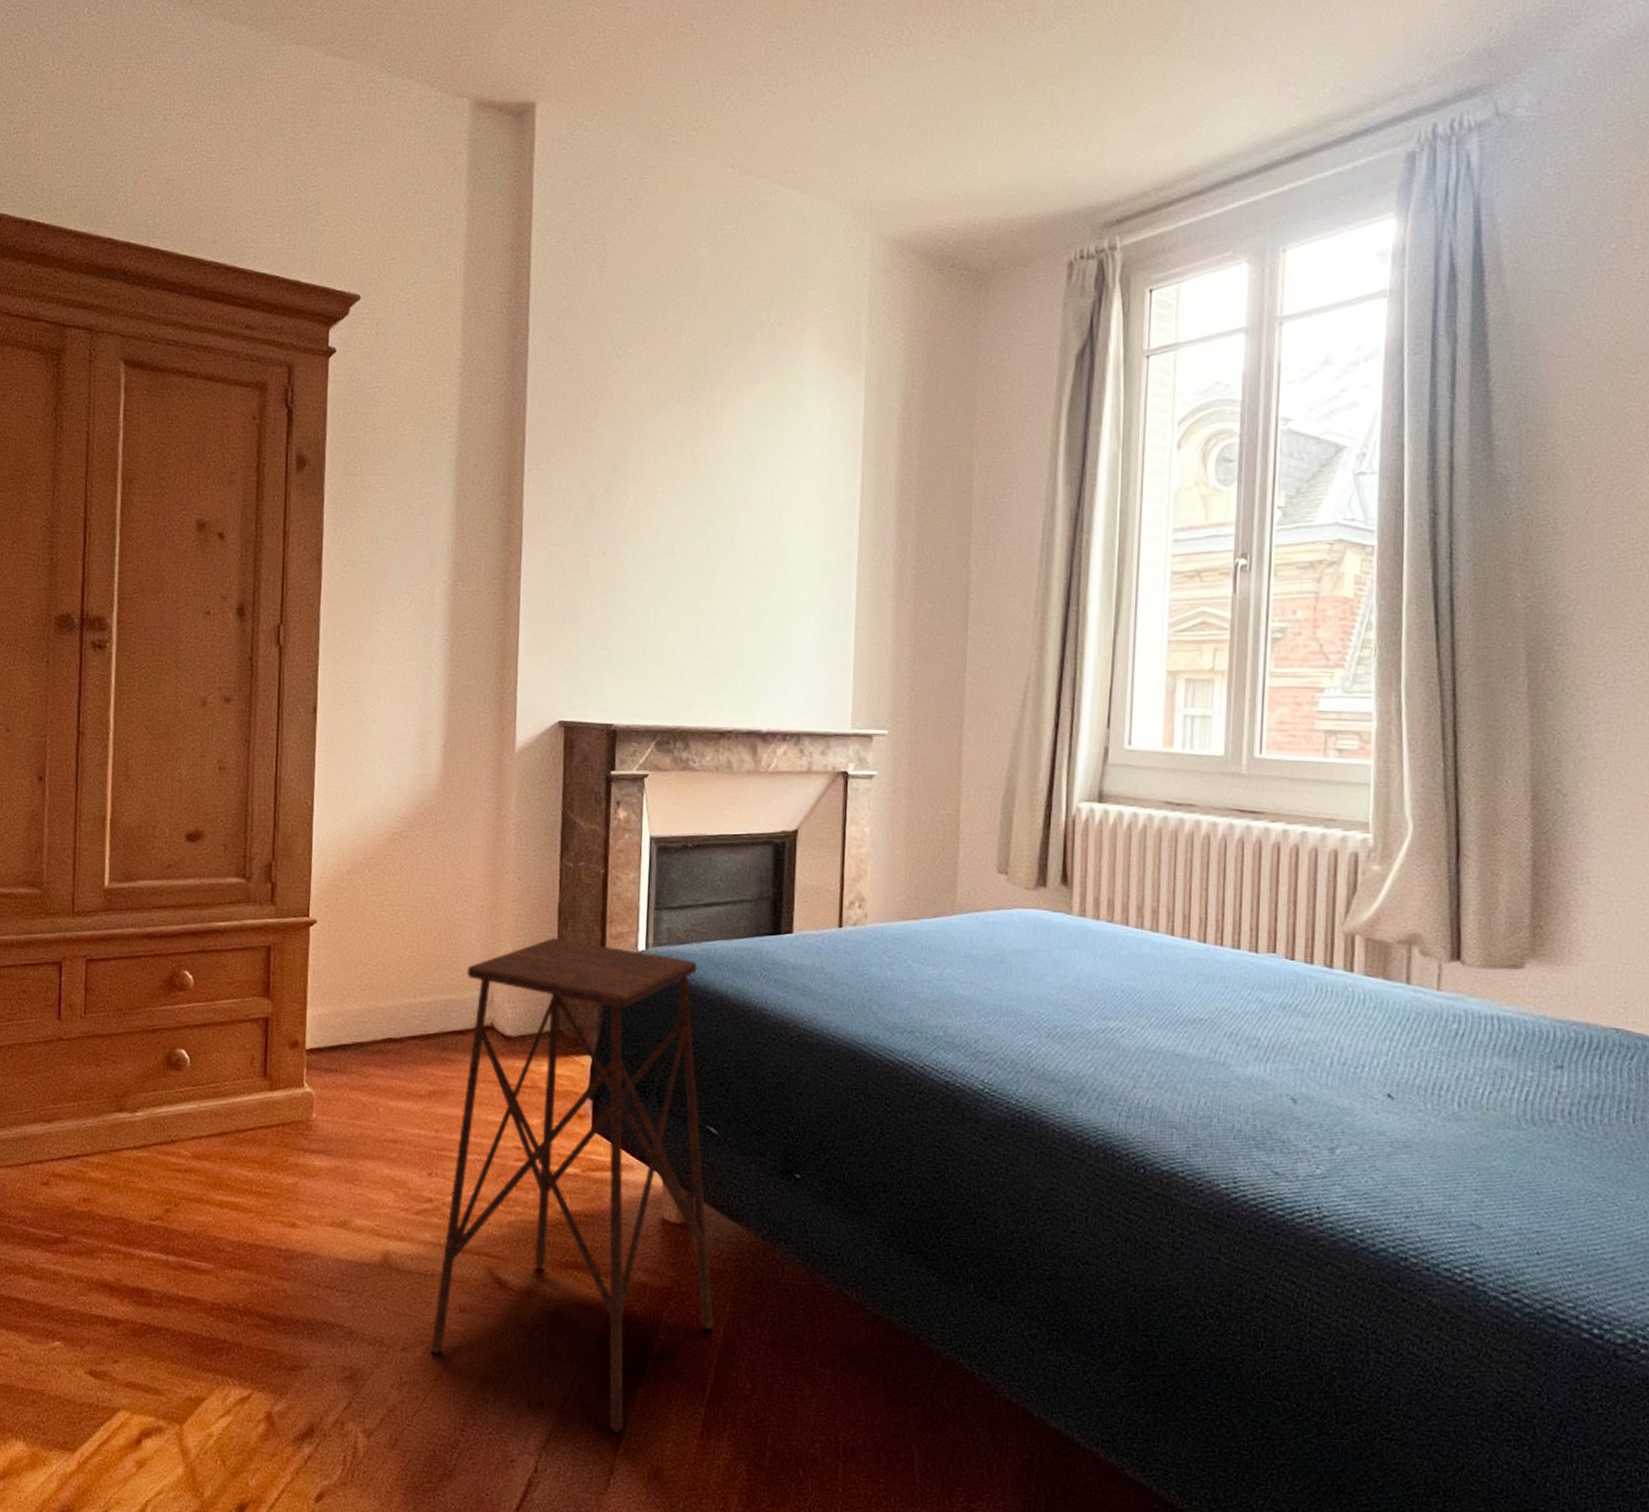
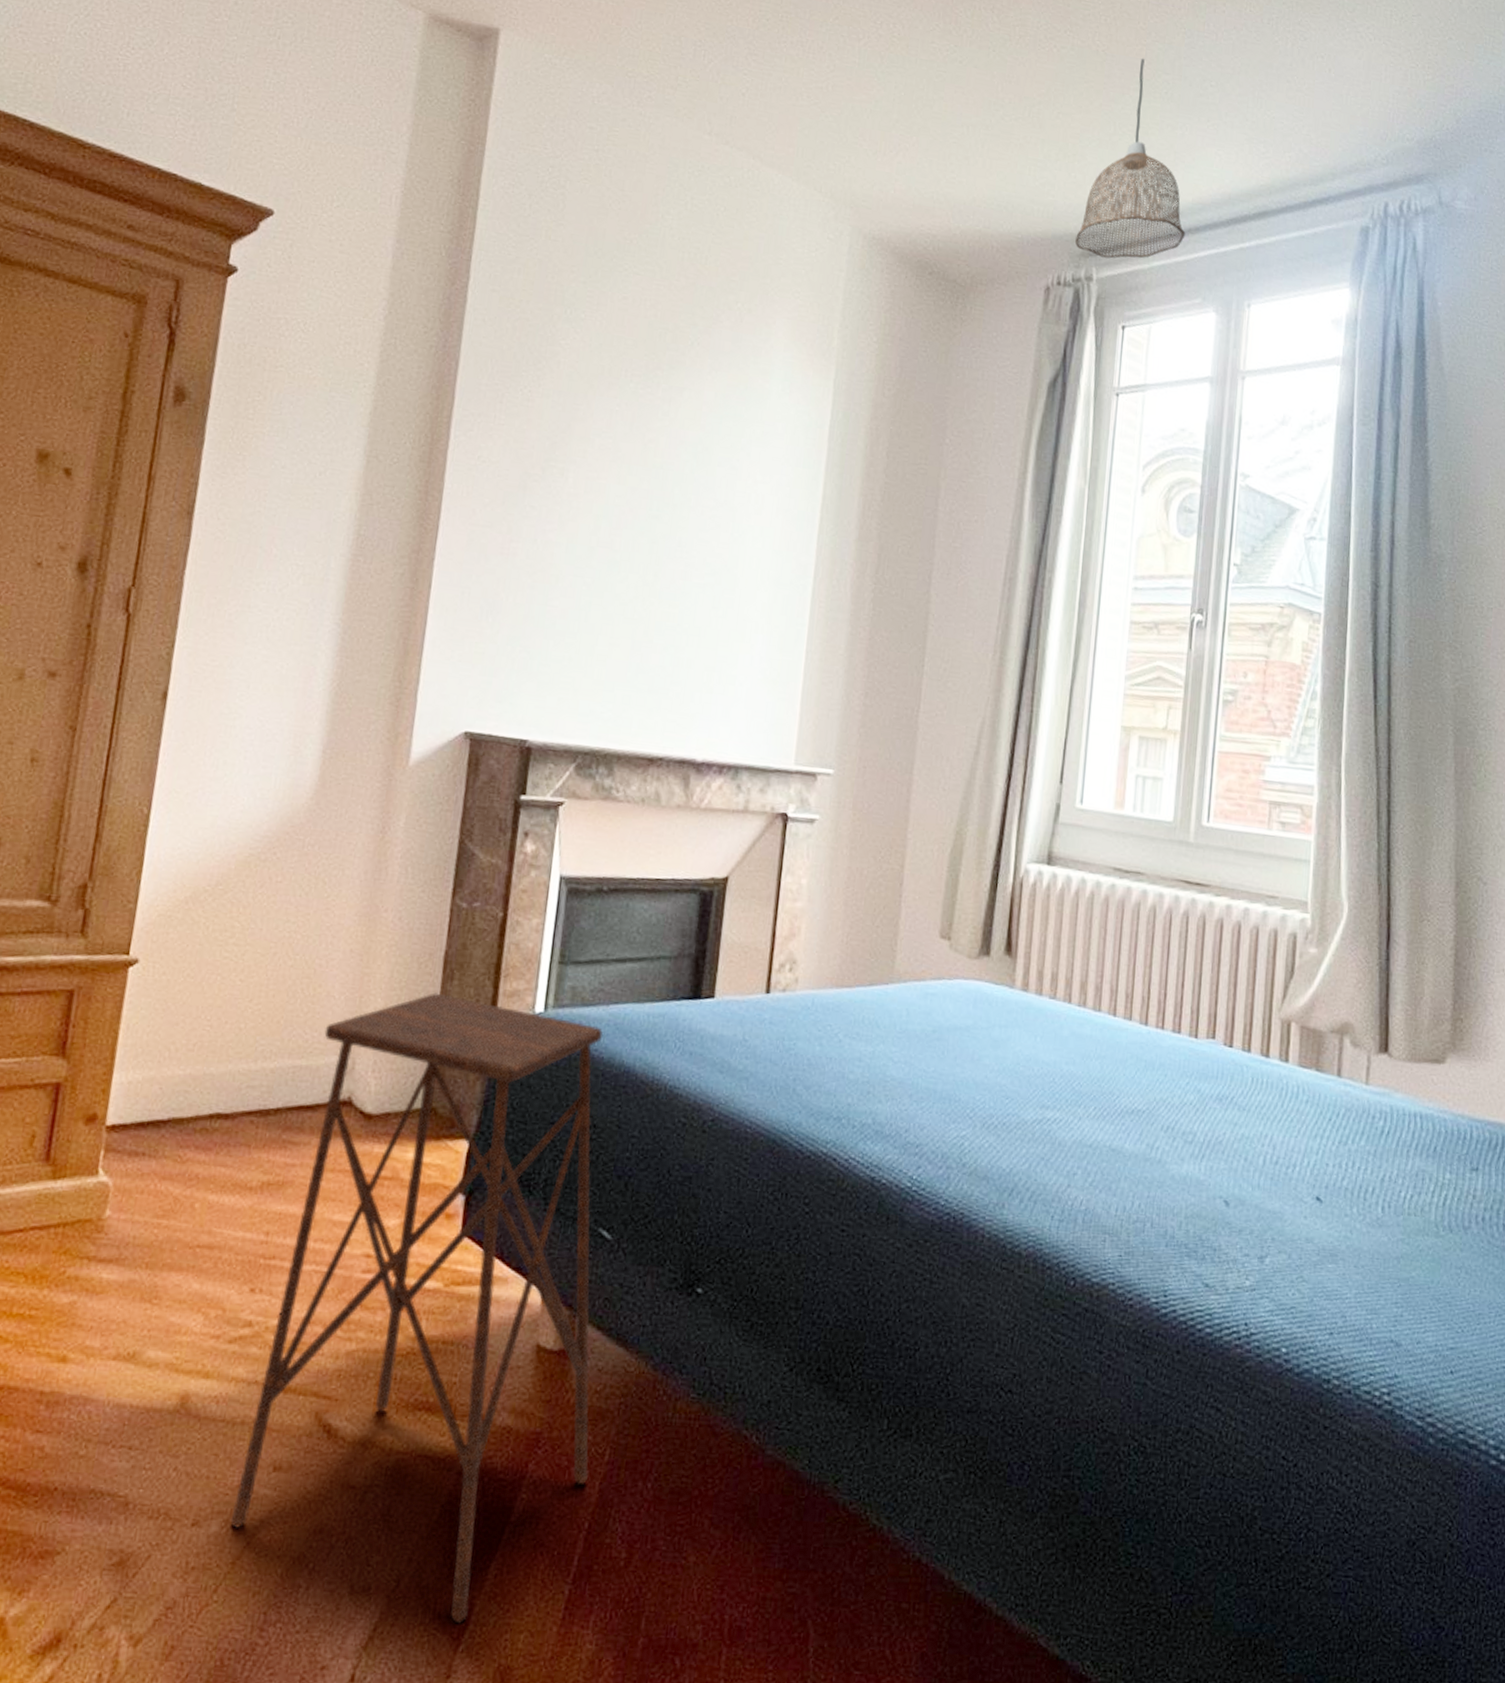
pendant lamp: none [1097,19,1213,225] -> present [1075,58,1186,259]

